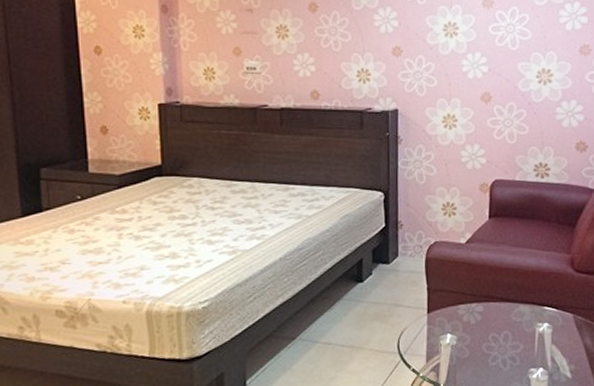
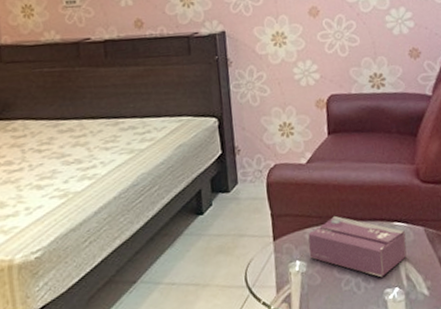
tissue box: none [461,295,555,357] -> present [308,215,407,278]

